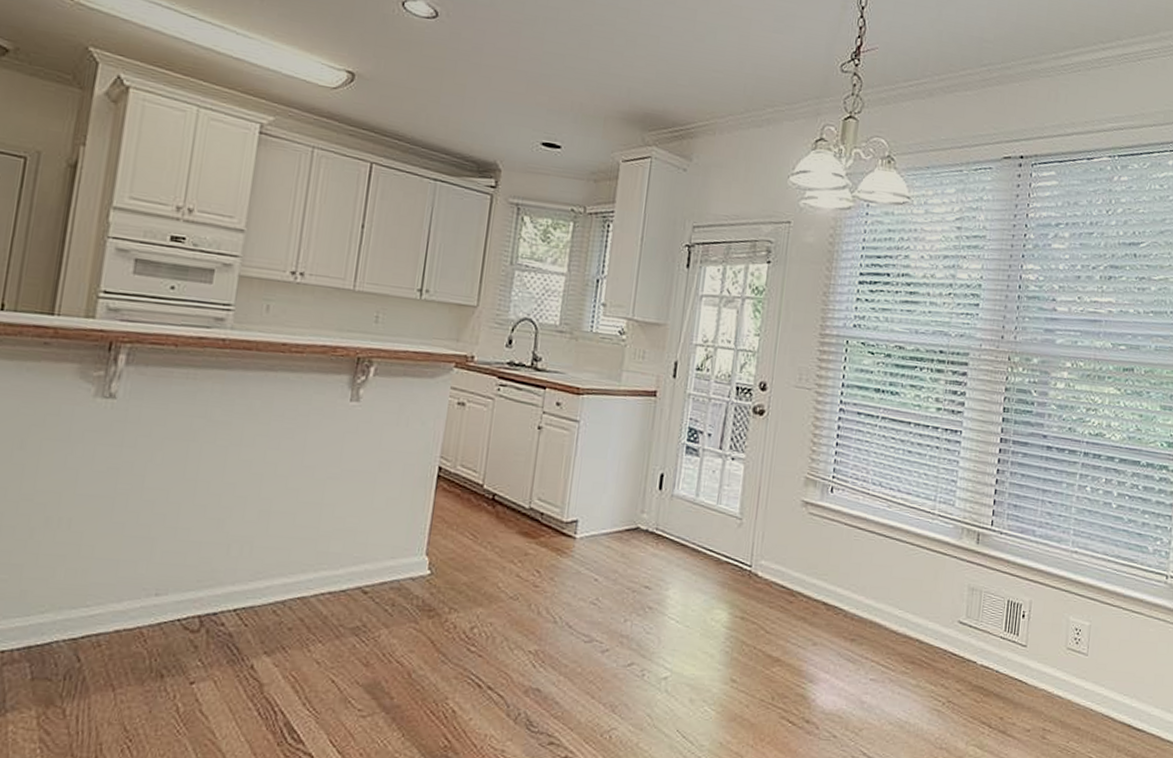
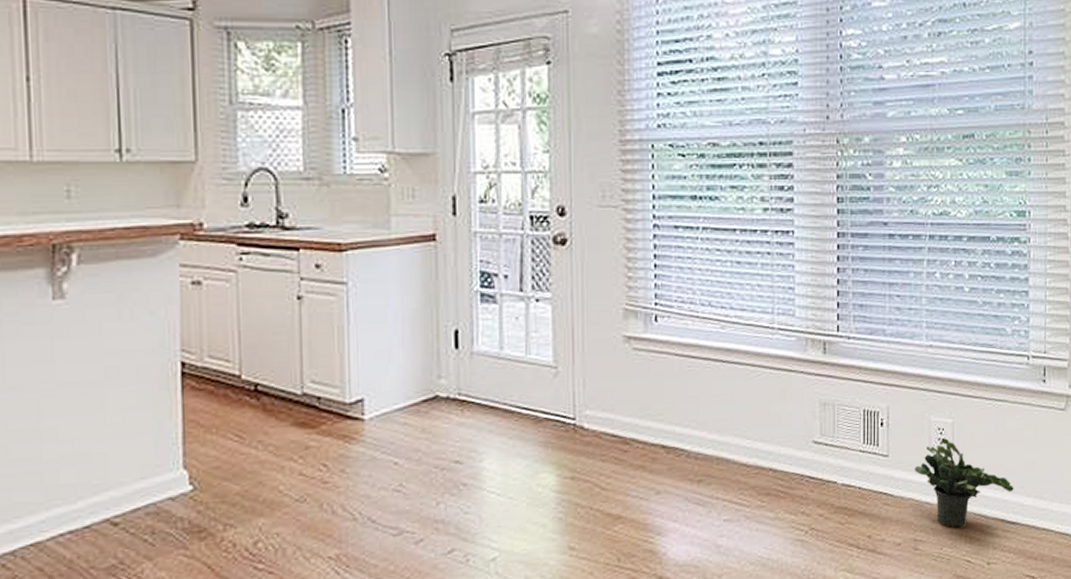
potted plant: none [1050,638,1143,725] -> present [915,438,1014,528]

